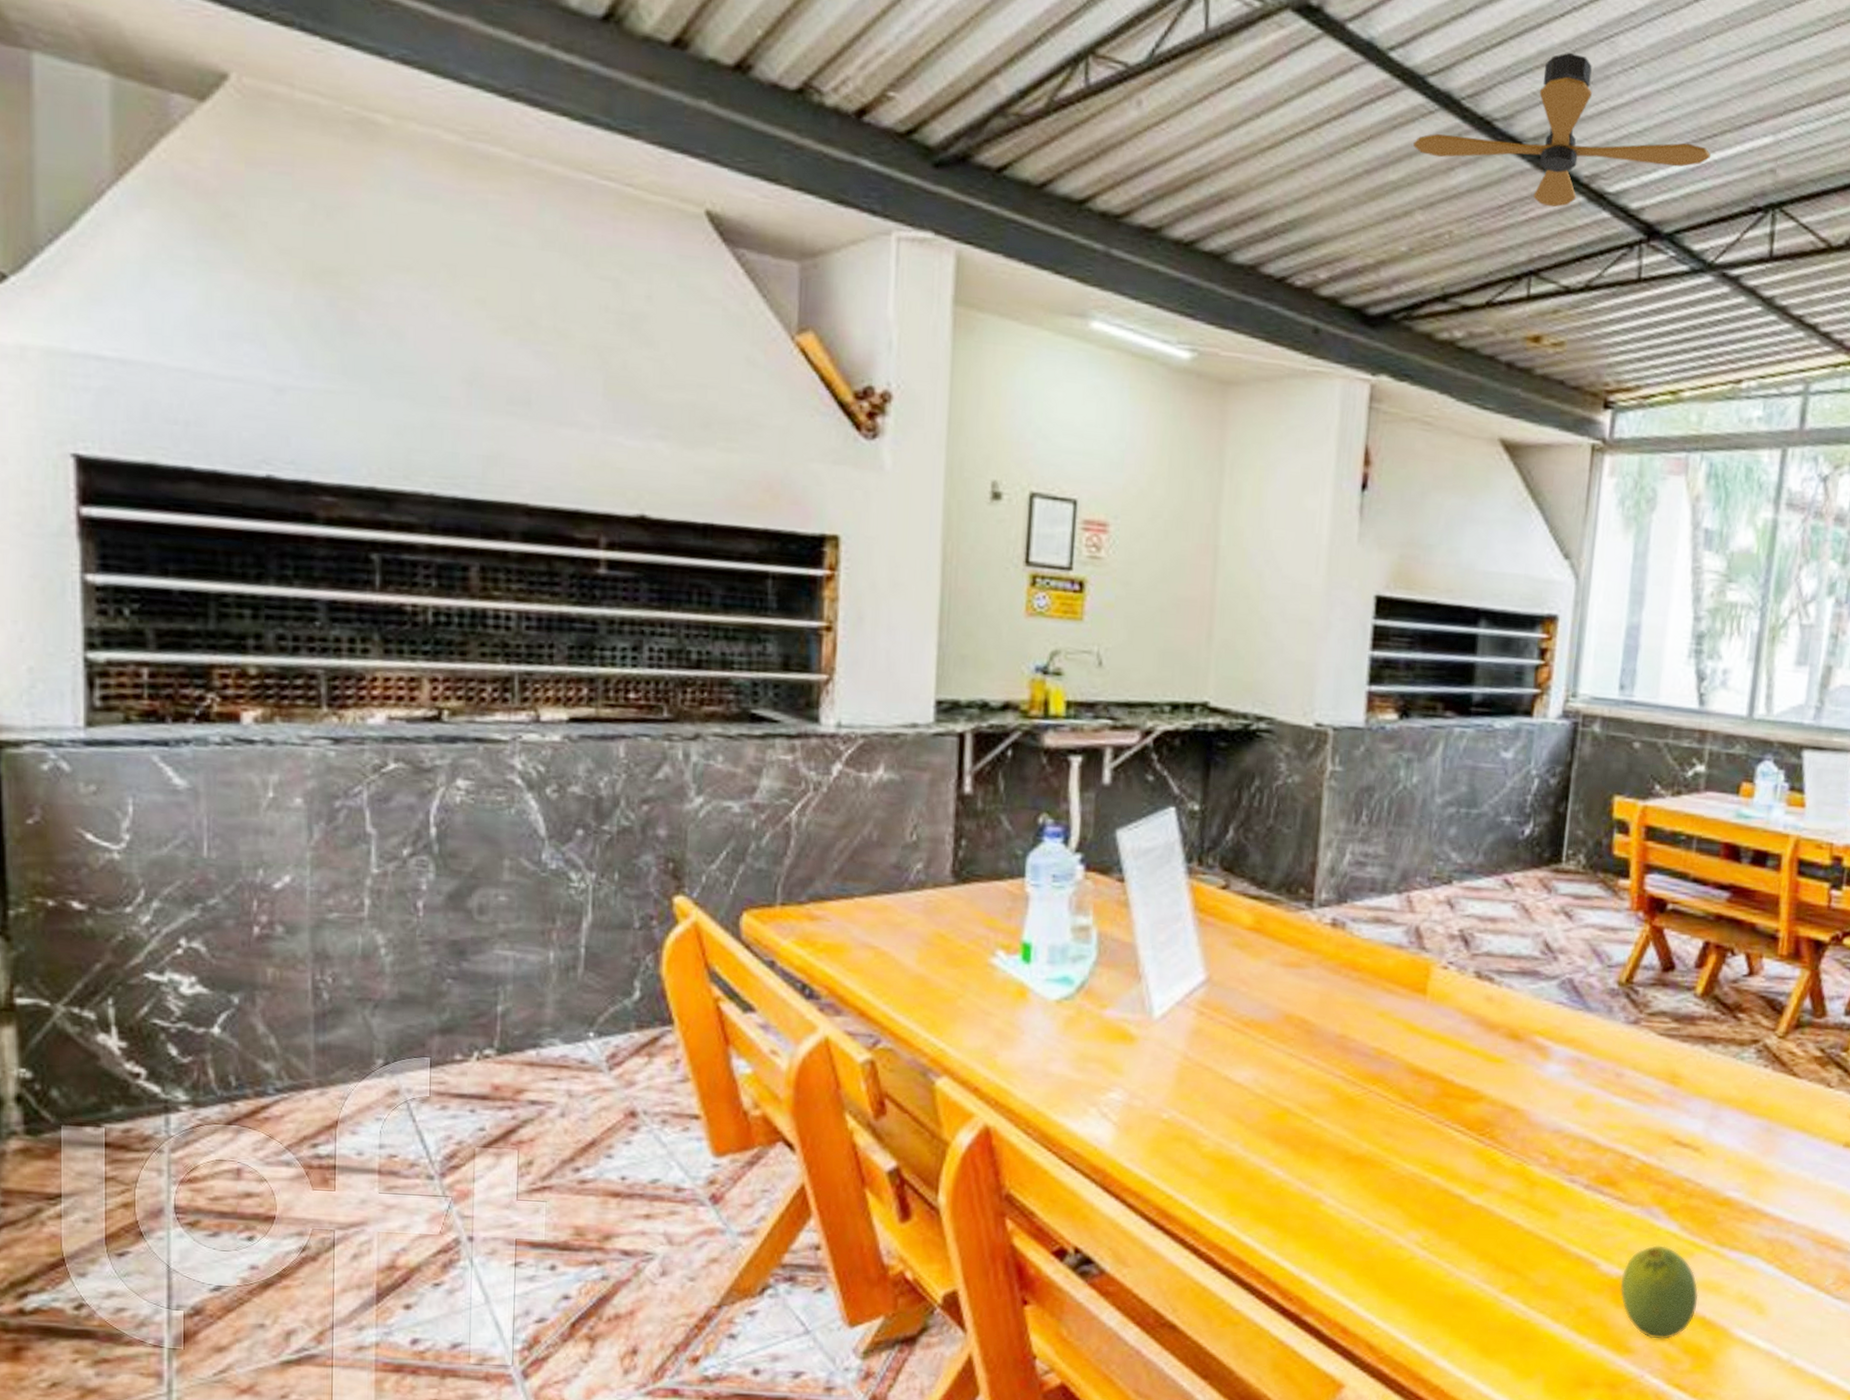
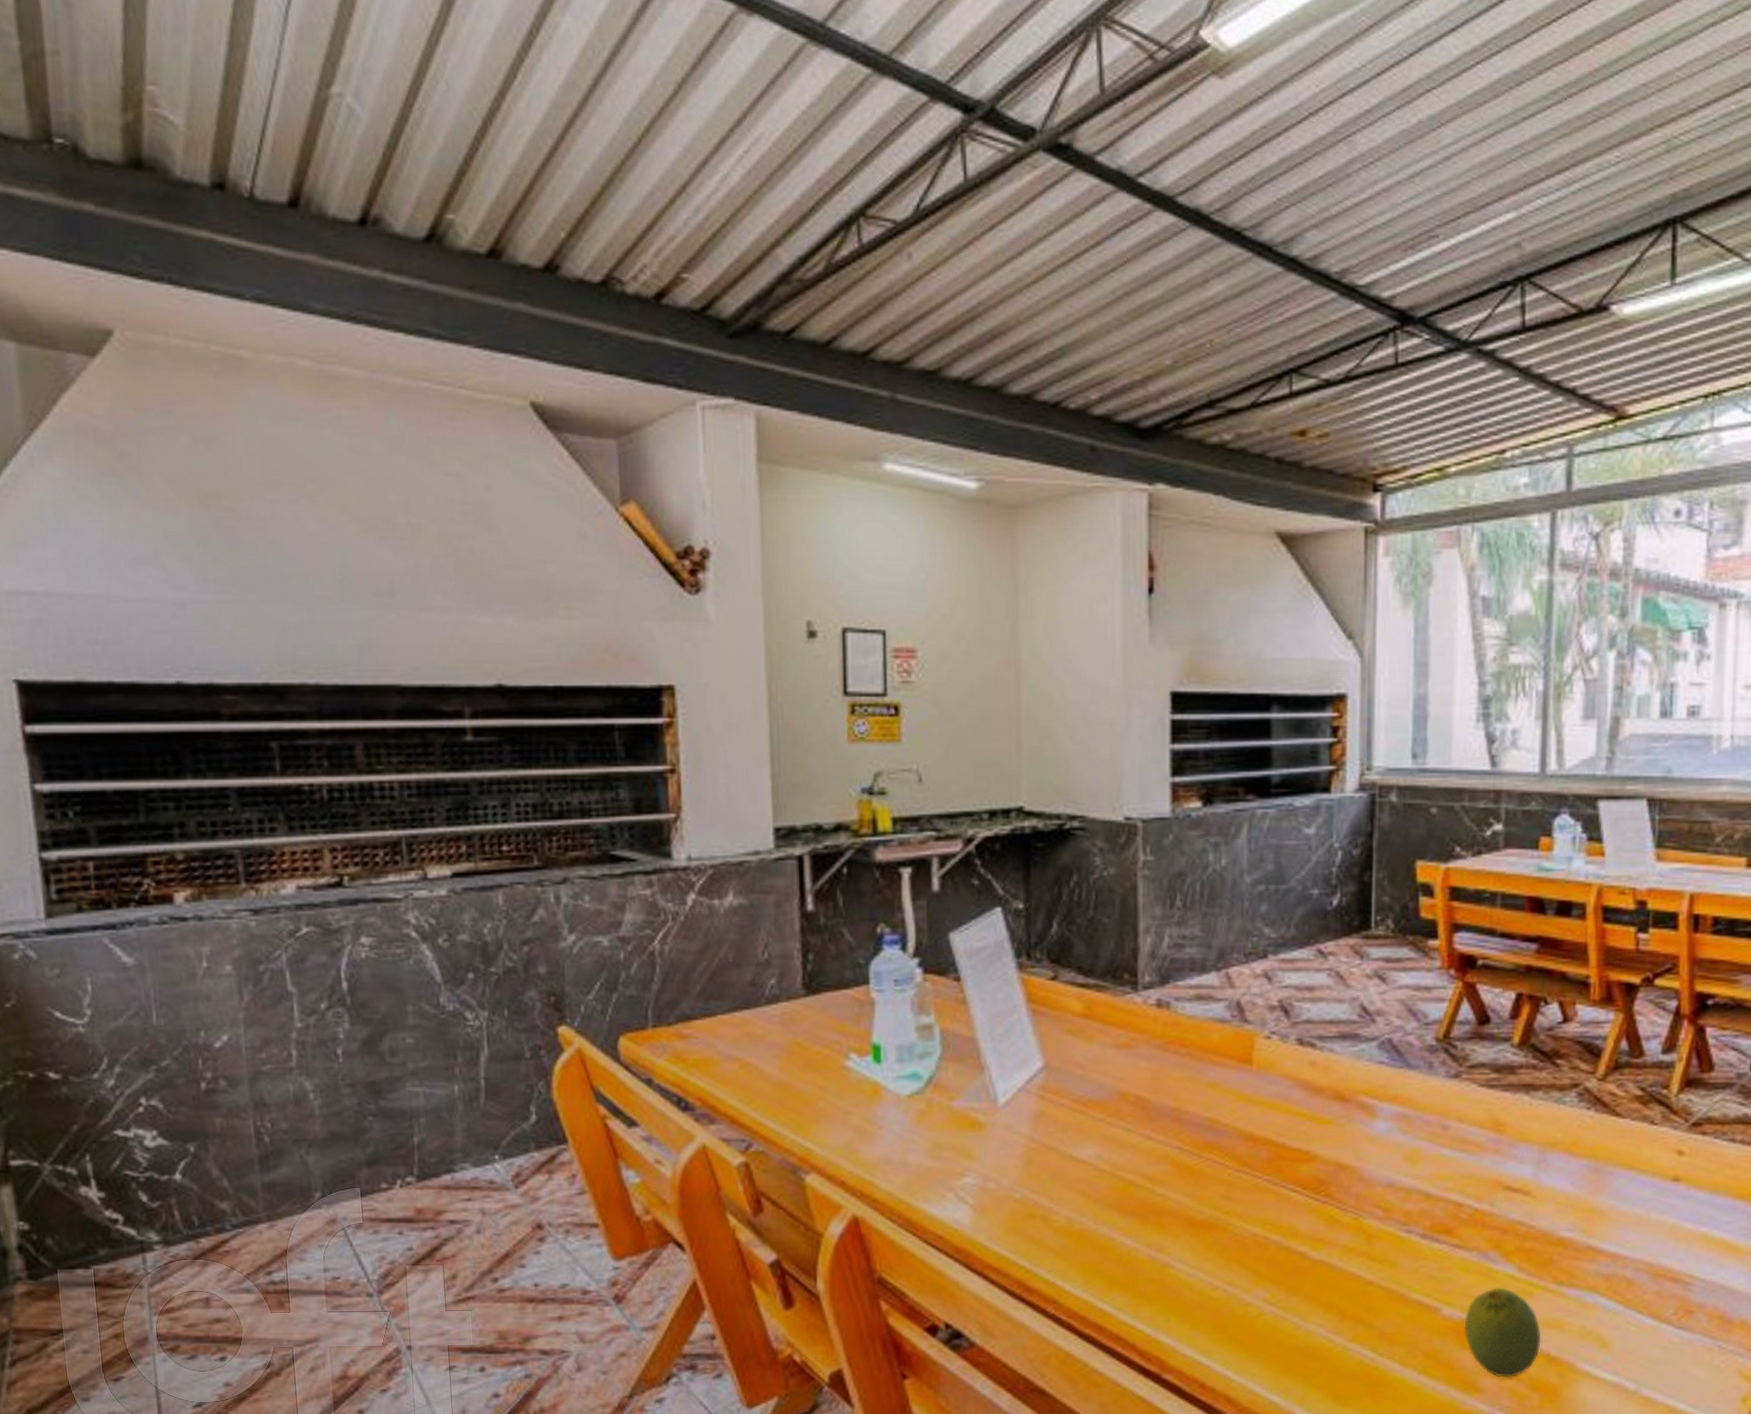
ceiling fan: present [1413,53,1710,208] -> none [1169,157,1455,306]

